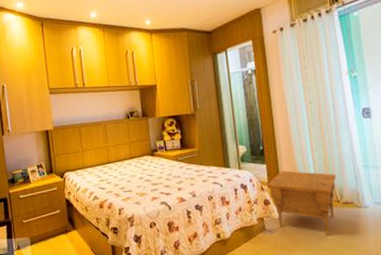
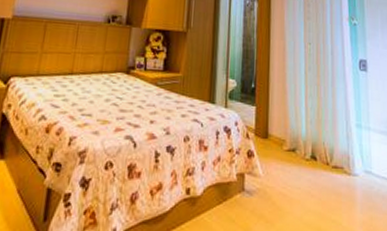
nightstand: present [267,171,337,237] -> none [254,117,328,208]

